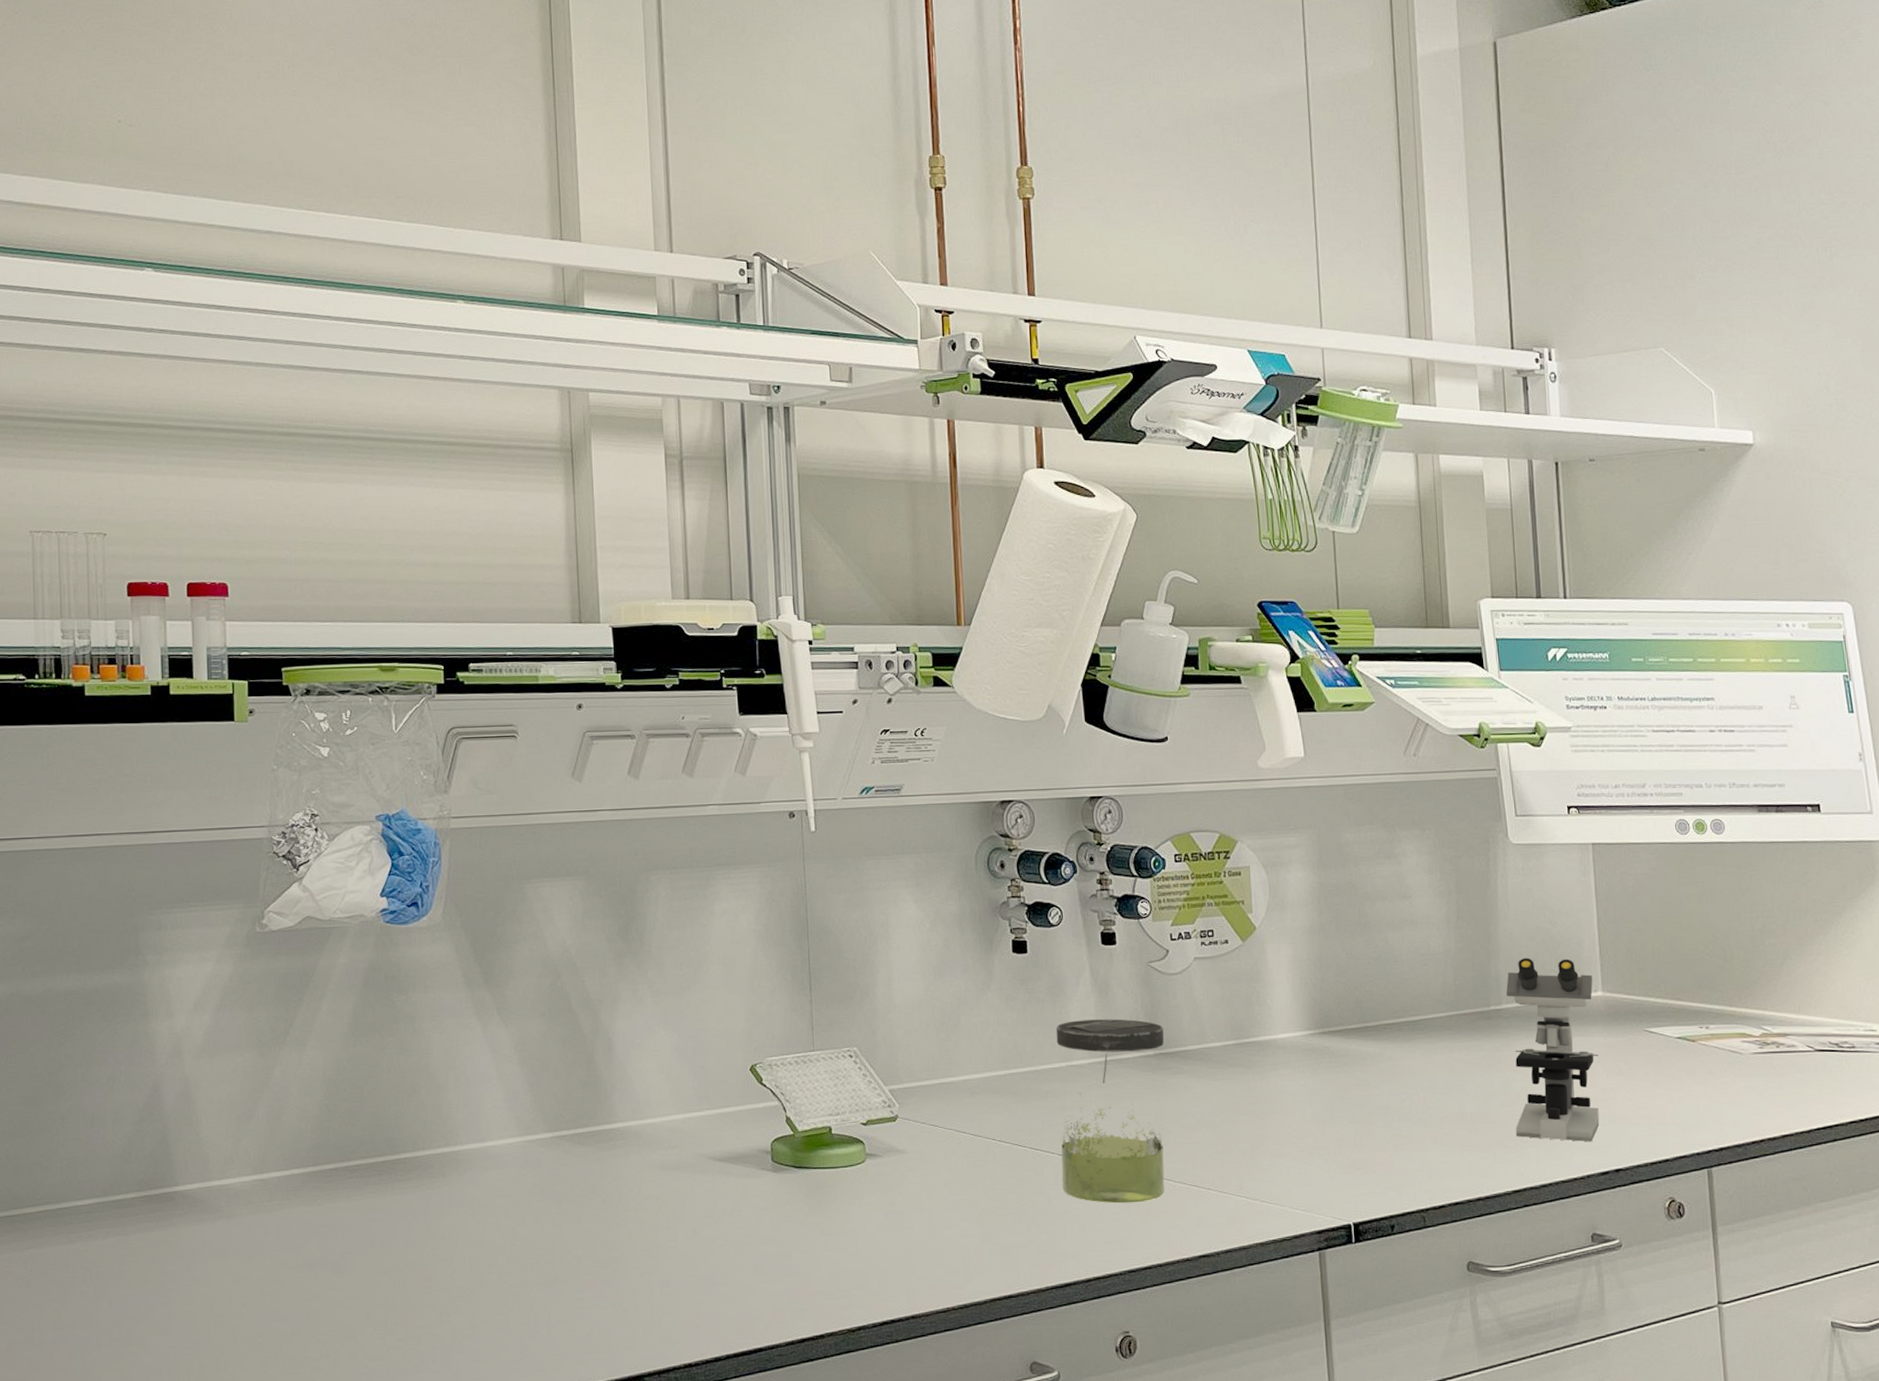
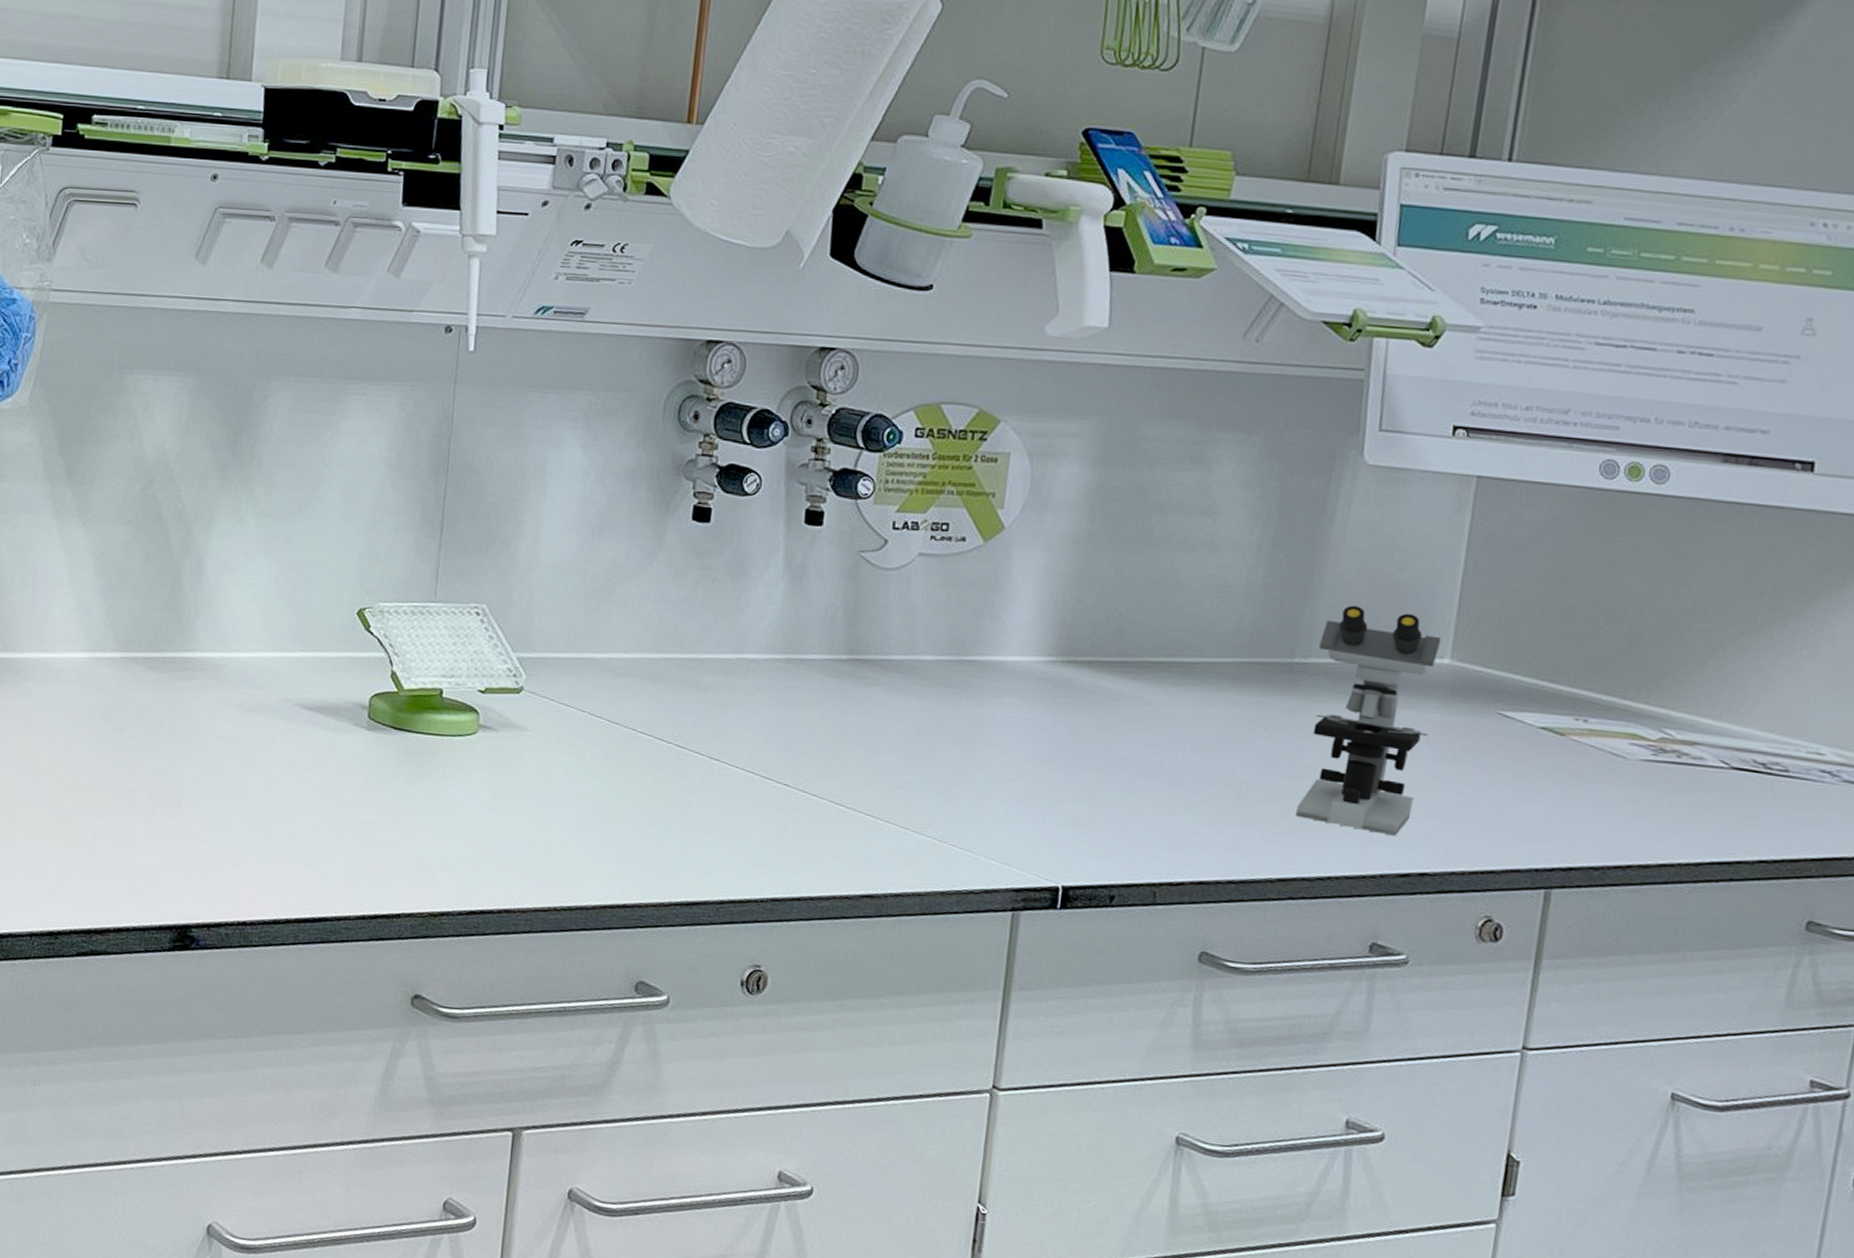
jar: present [1056,1019,1165,1204] -> none [707,607,865,825]

